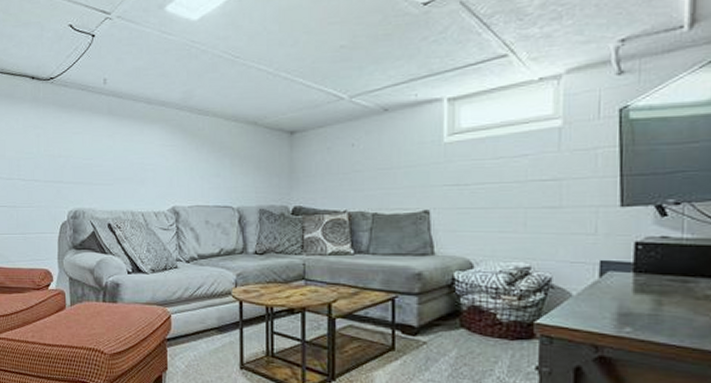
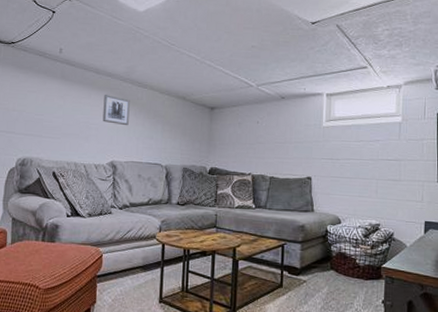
wall art: none [158,128,190,164] -> present [102,95,130,126]

